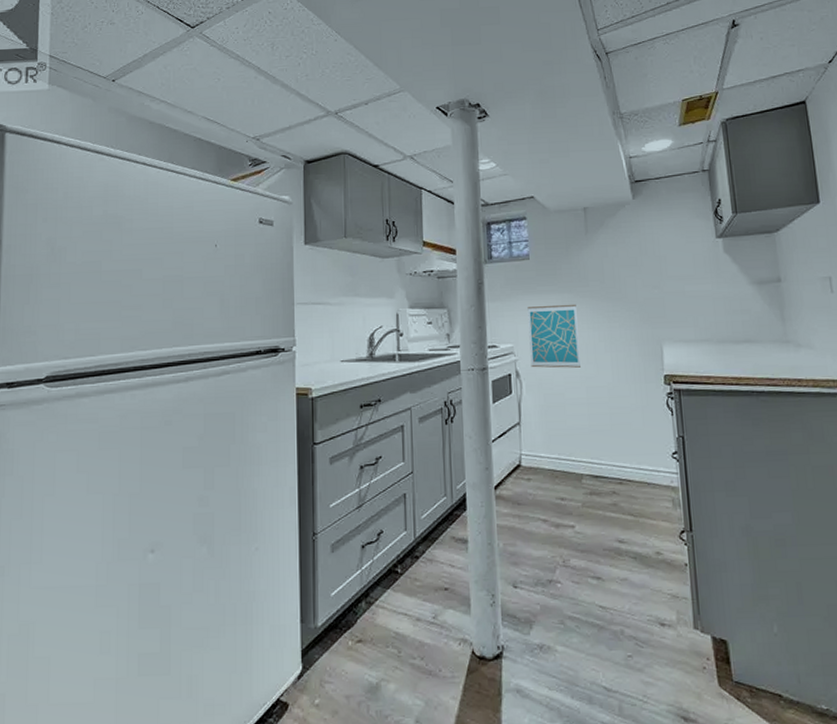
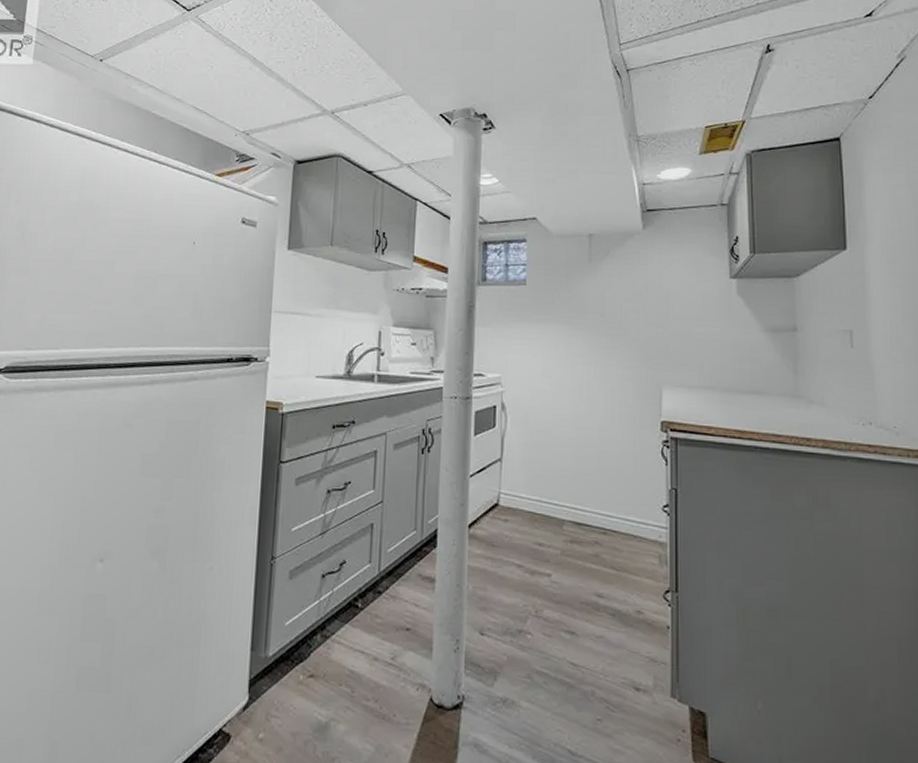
wall art: present [527,304,582,368] -> none [518,335,573,405]

